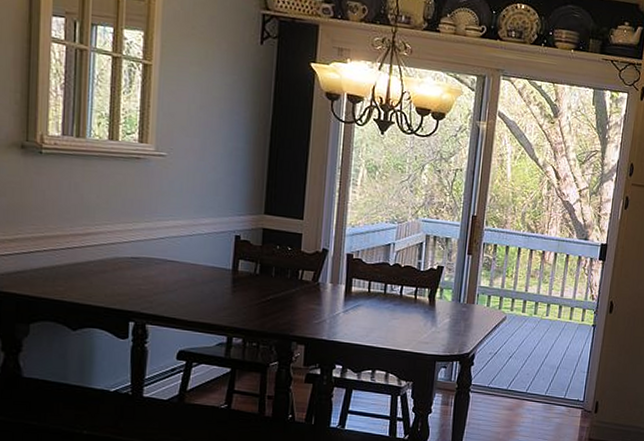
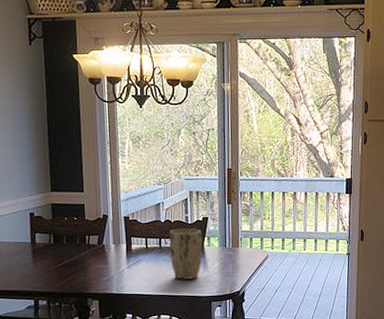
plant pot: none [395,275,435,334] -> present [169,228,203,280]

